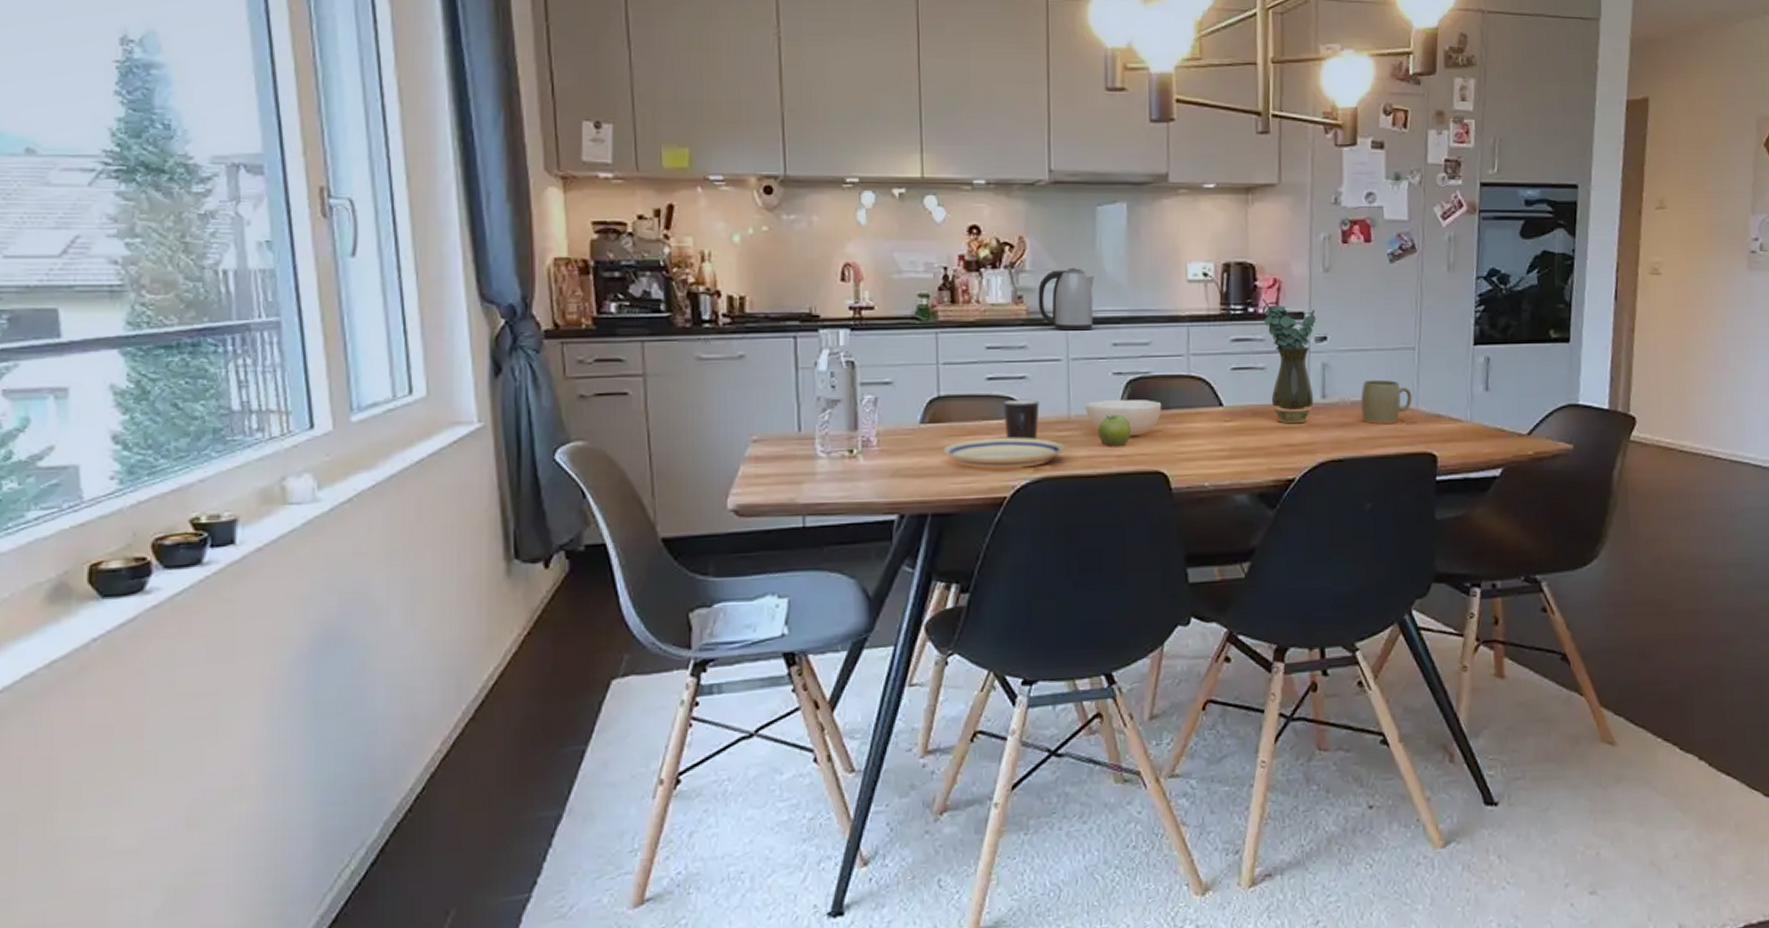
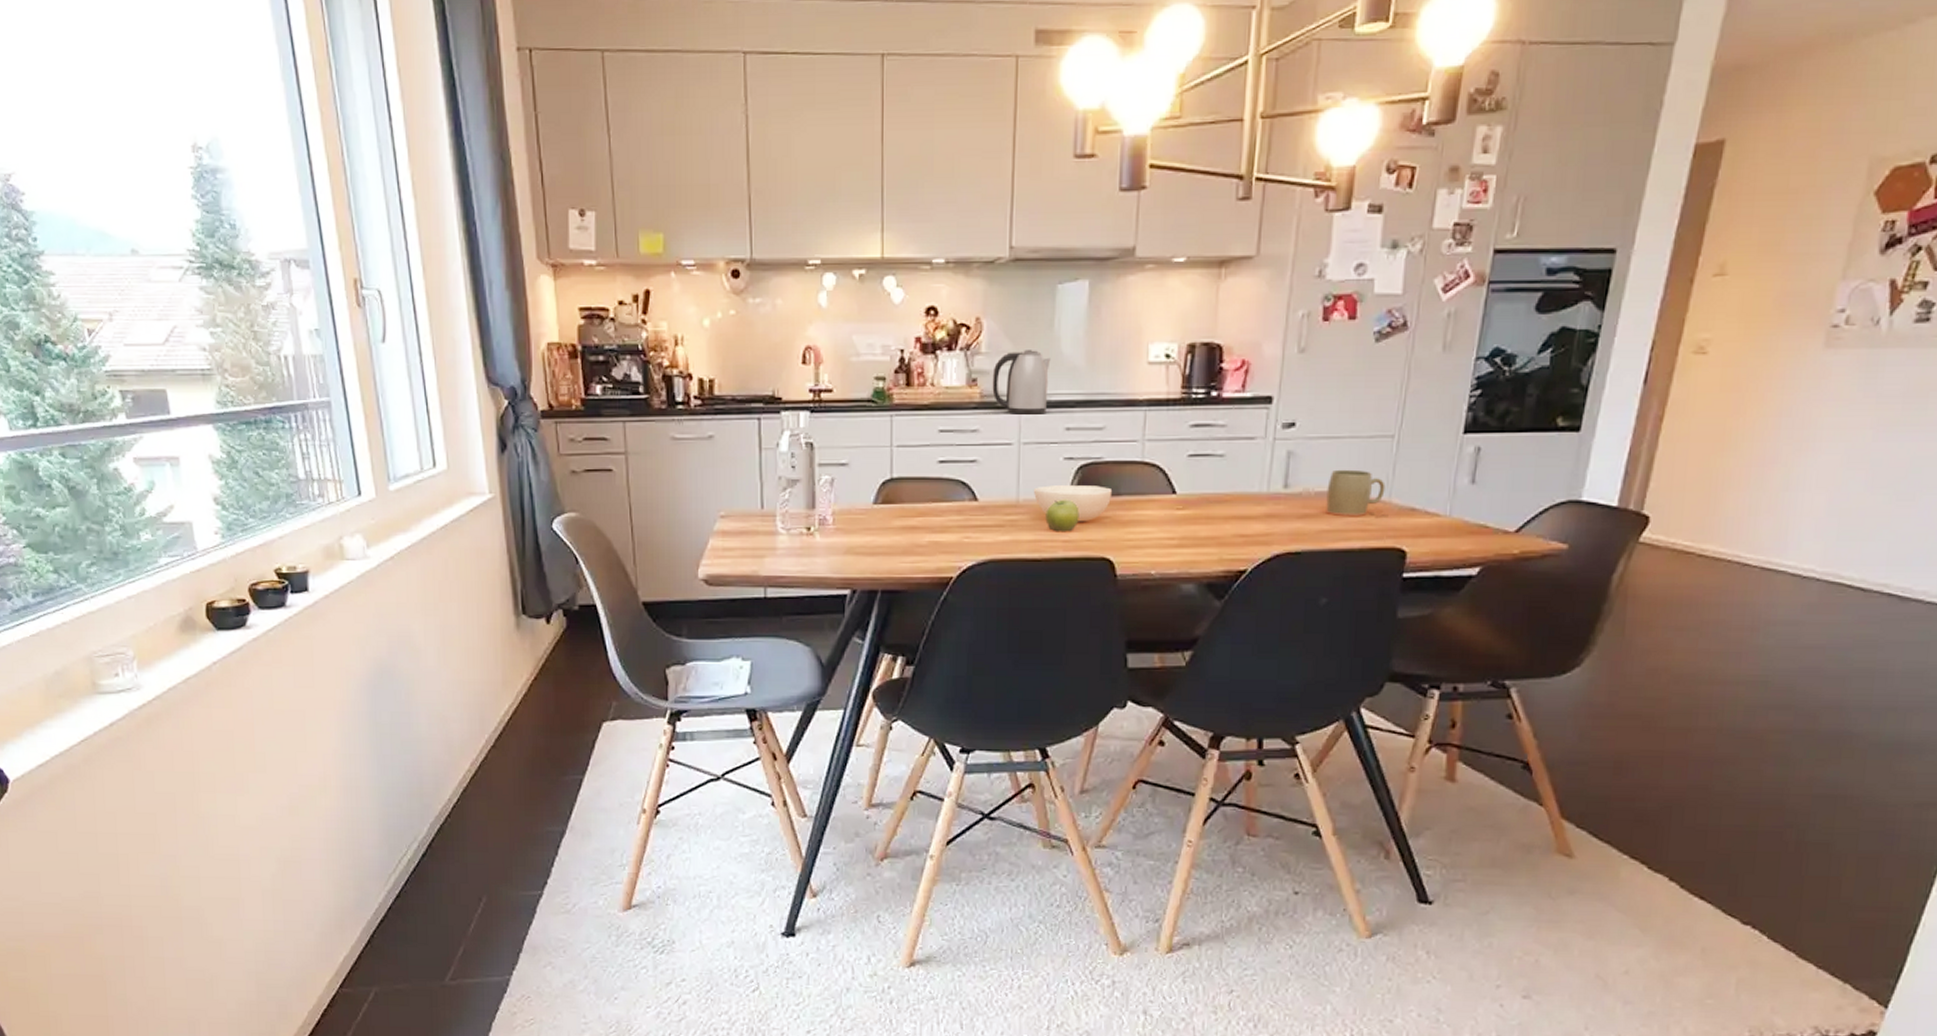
plate: present [943,438,1064,469] -> none [894,520,1011,550]
mug: present [1002,399,1040,441] -> none [952,482,989,523]
vase: present [1262,299,1316,424] -> none [1226,382,1285,514]

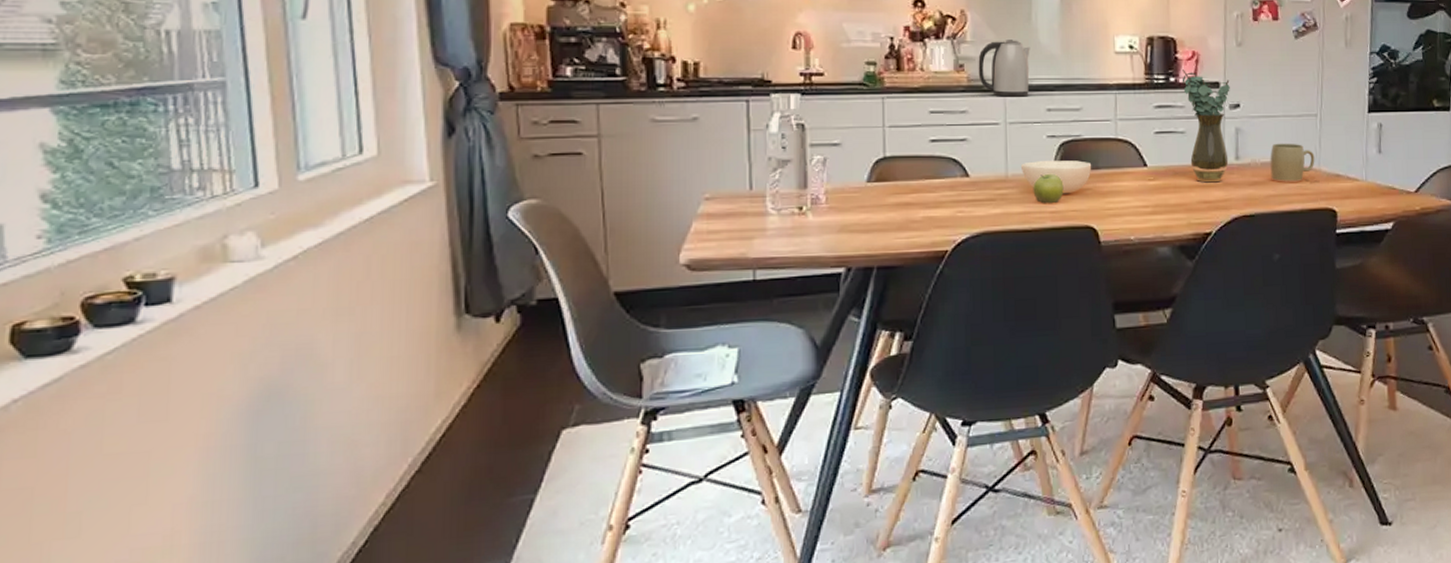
vase: none [1226,382,1285,514] -> present [1182,70,1230,183]

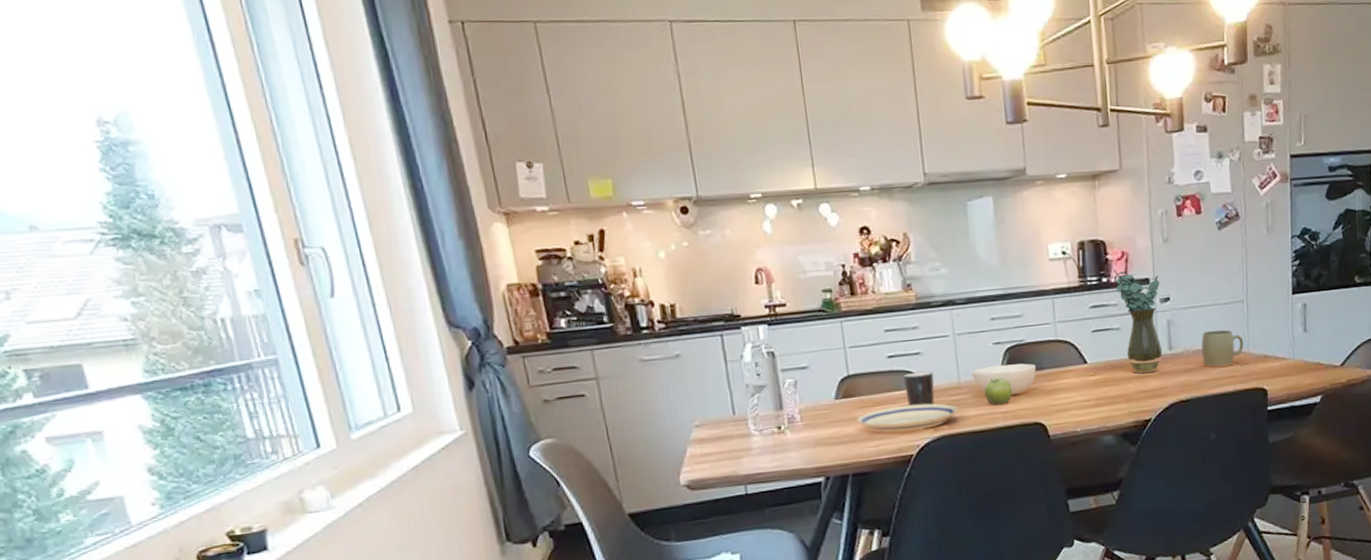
plate: none [888,195,1002,224] -> present [856,403,958,433]
mug: none [944,160,979,198] -> present [902,371,935,407]
kettle: present [978,40,1030,97] -> none [923,256,973,311]

